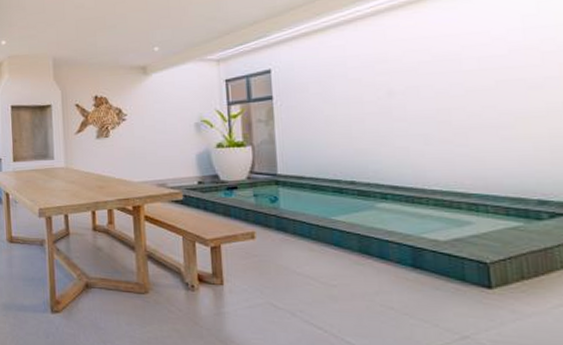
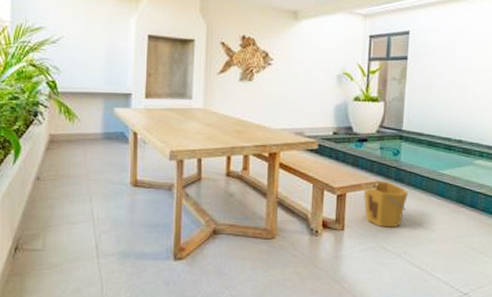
bucket: none [240,230,295,283] -> present [363,180,408,228]

